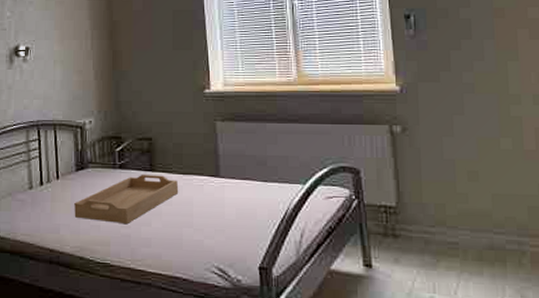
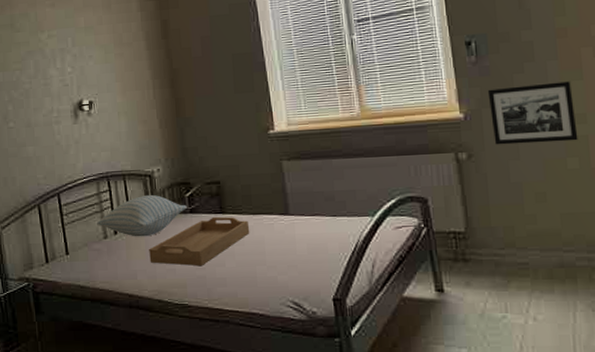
pillow: none [23,146,116,190] -> present [97,194,187,237]
picture frame: none [424,61,512,121] -> present [487,81,578,145]

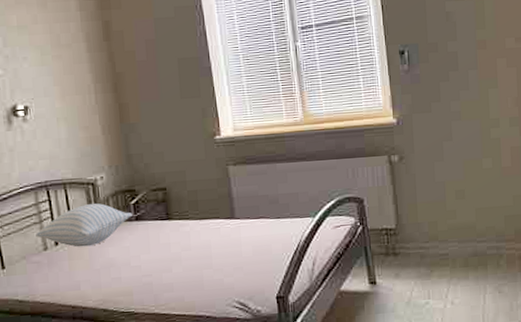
serving tray: present [149,216,250,267] -> none [93,223,197,274]
picture frame: present [487,81,578,145] -> none [417,89,492,148]

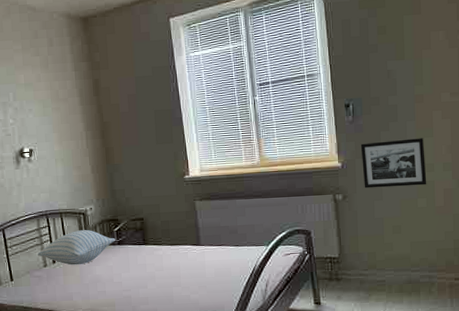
picture frame: none [417,89,492,148] -> present [360,138,427,189]

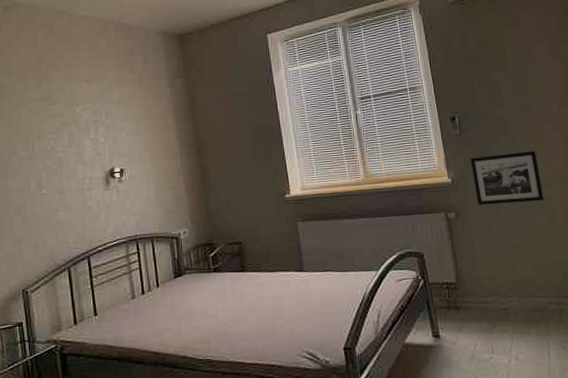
pillow: present [37,229,115,265] -> none [125,255,211,297]

